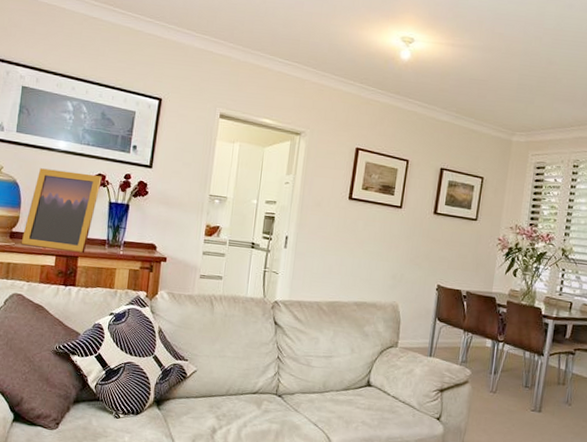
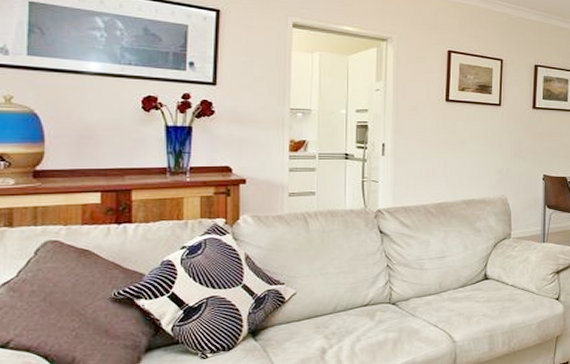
picture frame: present [21,168,102,254] -> none [50,94,153,186]

